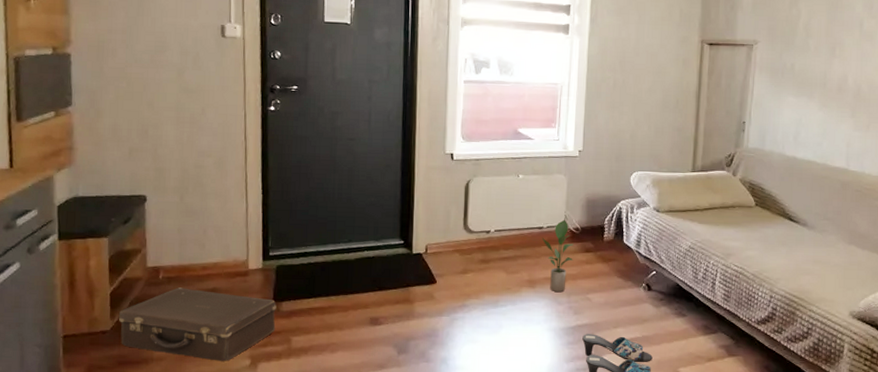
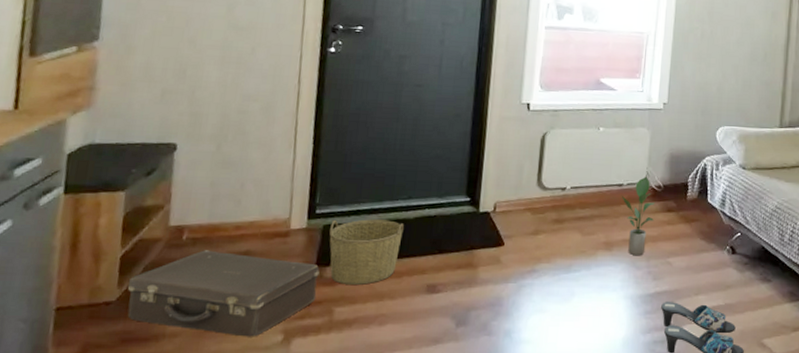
basket: none [282,260,347,318] -> present [329,219,405,285]

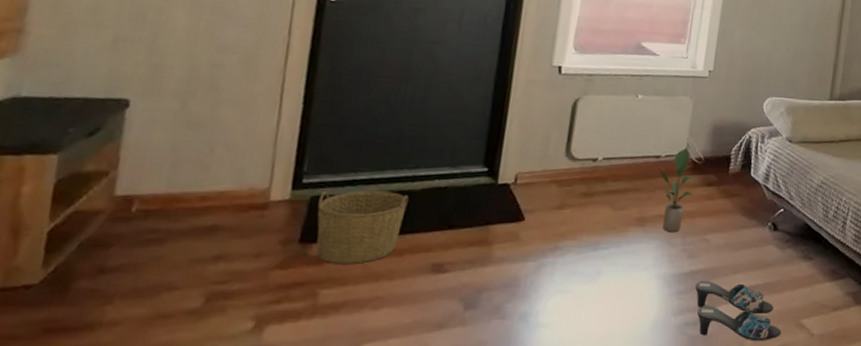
suitcase: present [127,250,320,337] -> none [54,224,304,325]

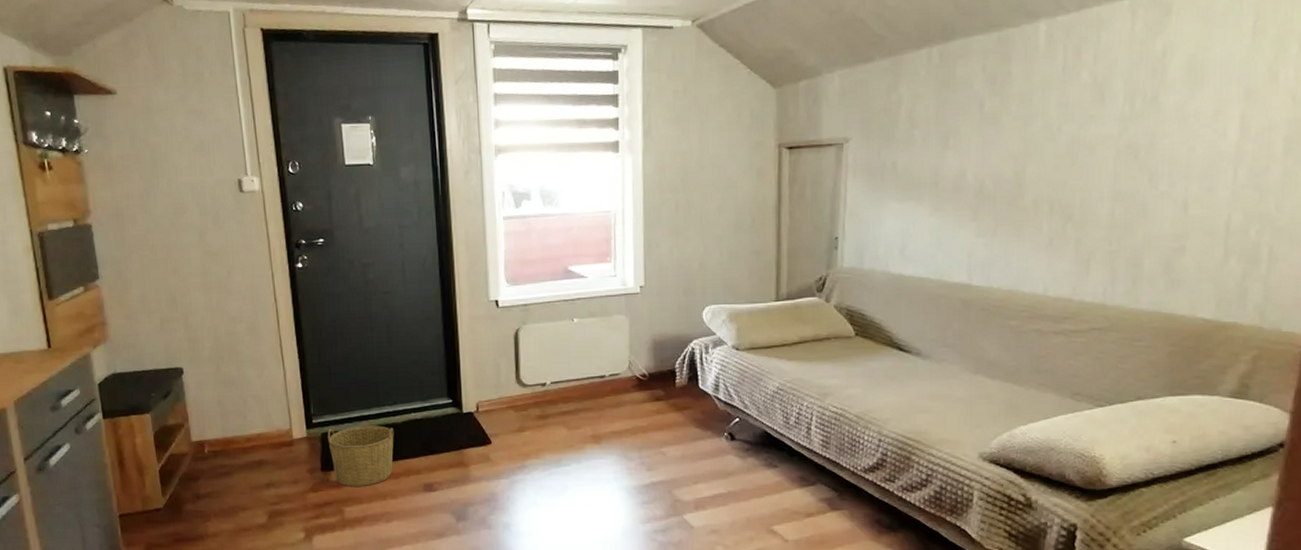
potted plant: present [658,149,694,233] -> none [604,366,643,448]
slippers: present [695,280,781,342] -> none [658,490,752,547]

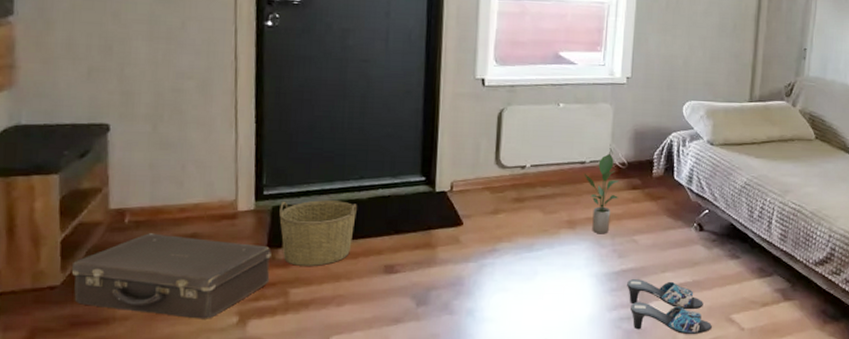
suitcase: none [170,461,327,535] -> present [72,233,271,319]
potted plant: none [604,366,643,448] -> present [583,154,619,234]
slippers: none [658,490,752,547] -> present [627,278,712,335]

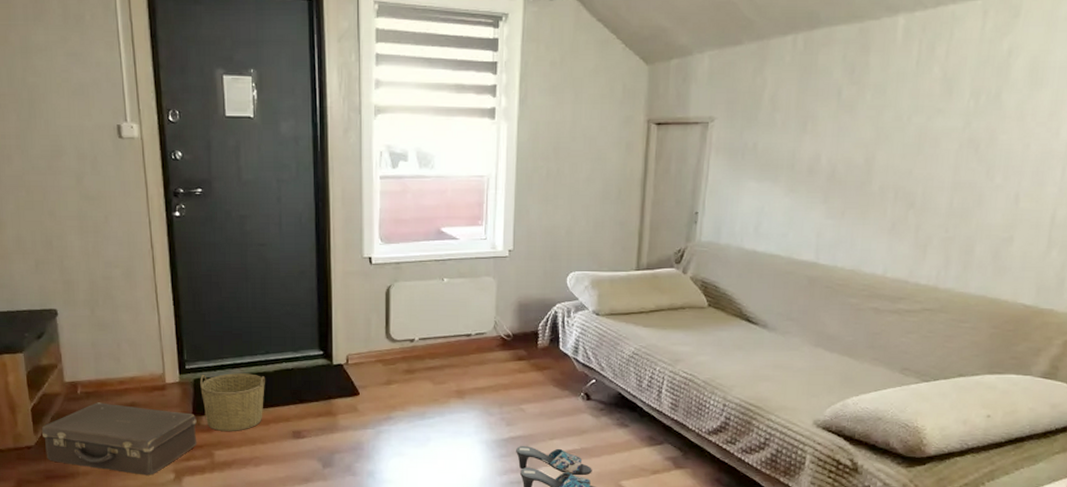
potted plant: present [583,154,619,234] -> none [470,326,506,403]

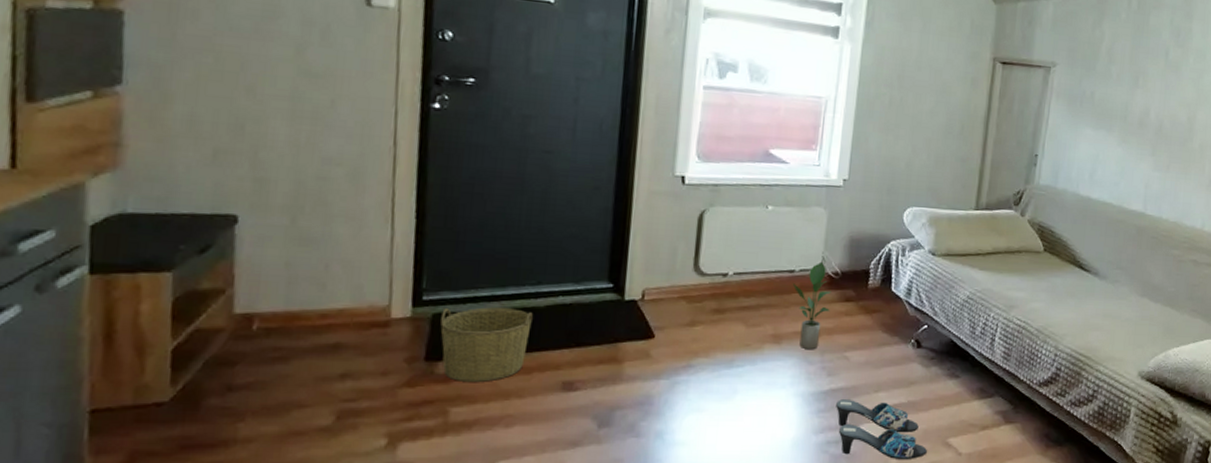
suitcase: present [42,402,197,476] -> none [185,342,430,442]
potted plant: none [470,326,506,403] -> present [792,263,831,350]

